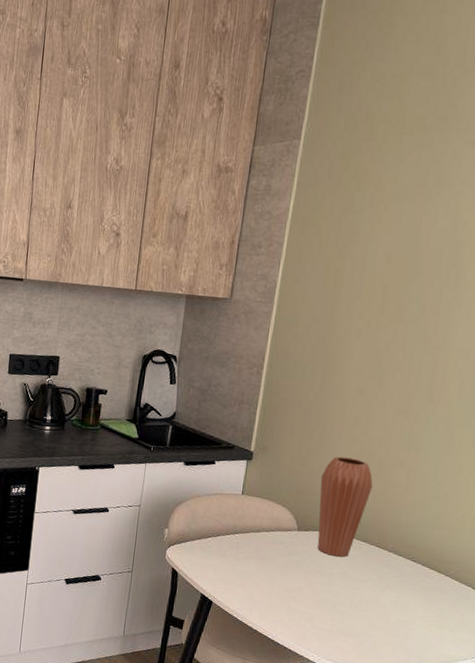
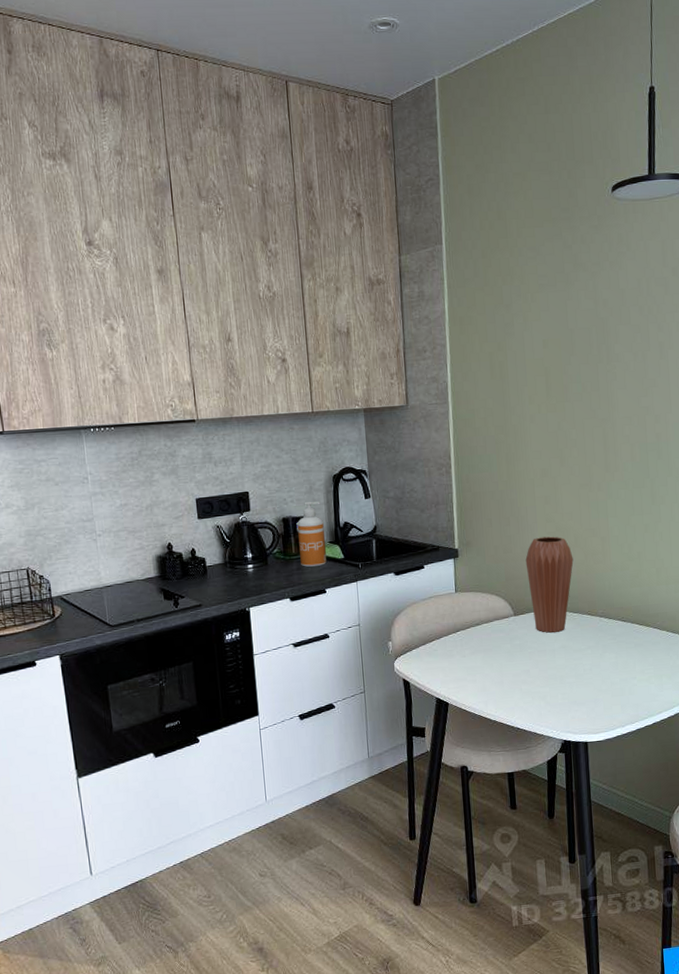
soap dispenser: none [95,376,126,441] -> present [297,501,327,568]

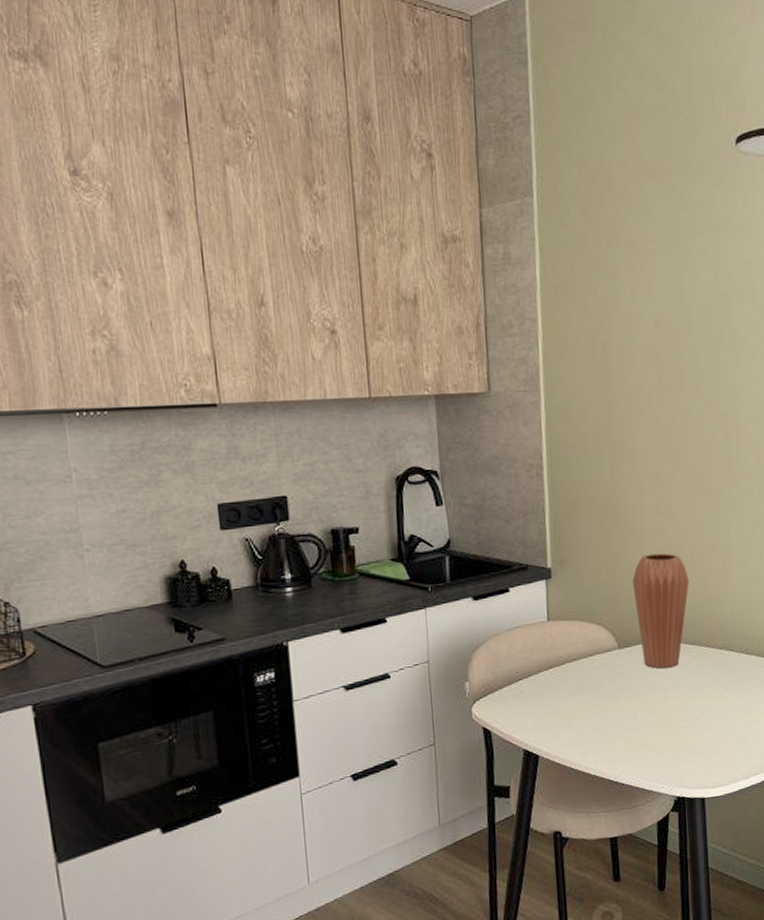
soap dispenser: present [297,501,327,568] -> none [350,508,387,591]

